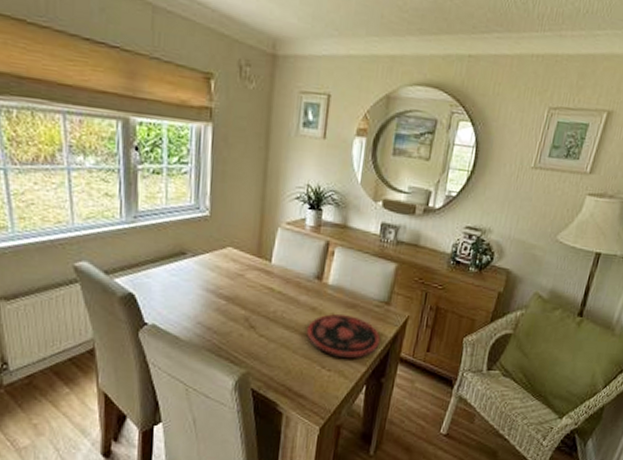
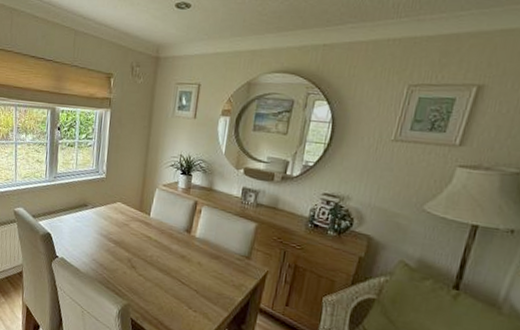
plate: present [306,314,381,359] -> none [177,262,241,304]

